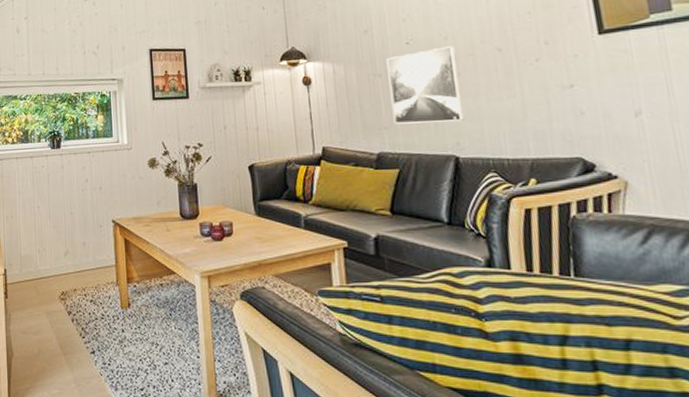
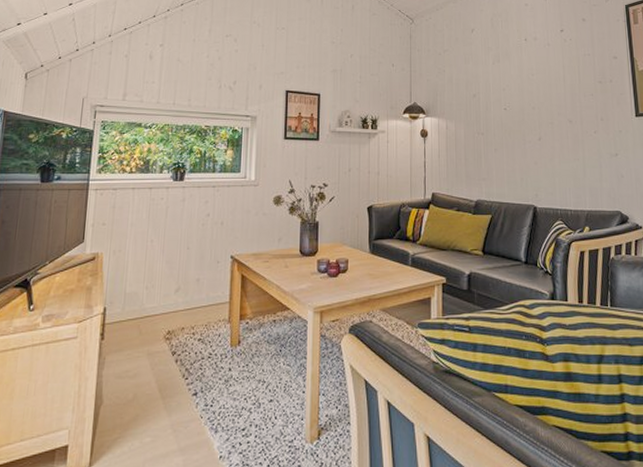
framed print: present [386,46,465,124] -> none [488,115,543,177]

